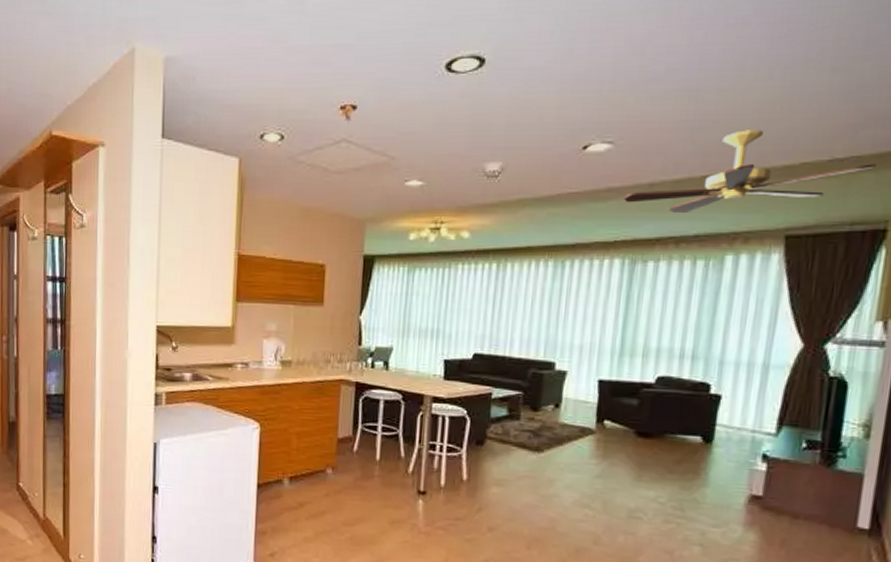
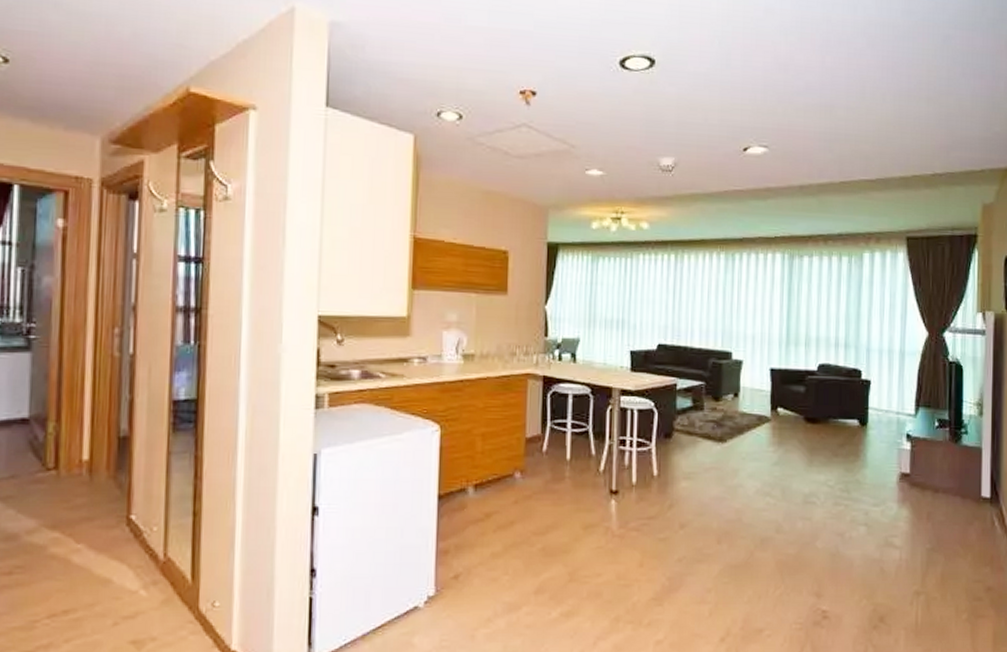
ceiling fan: present [623,130,876,214] -> none [779,144,964,214]

